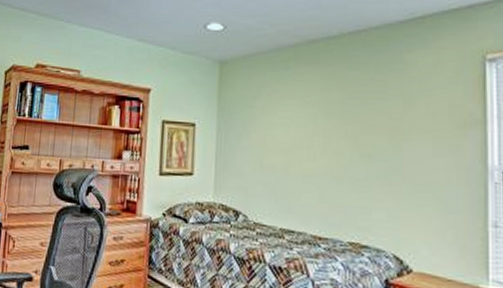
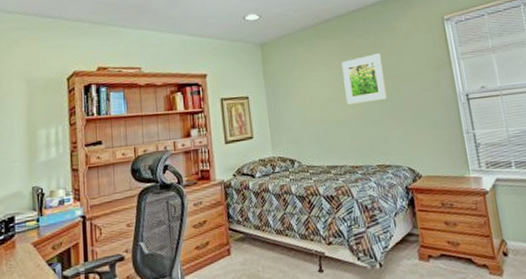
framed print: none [320,94,379,158] -> present [341,53,387,105]

